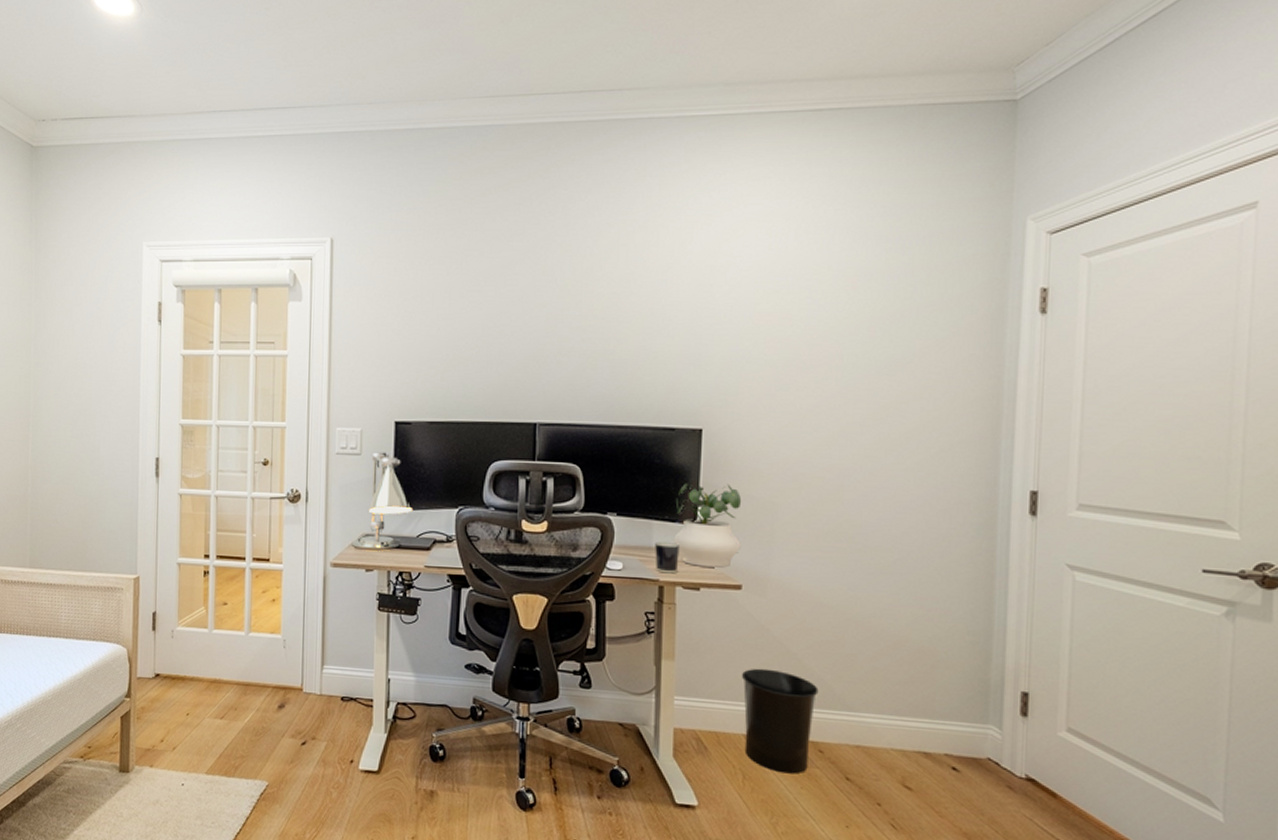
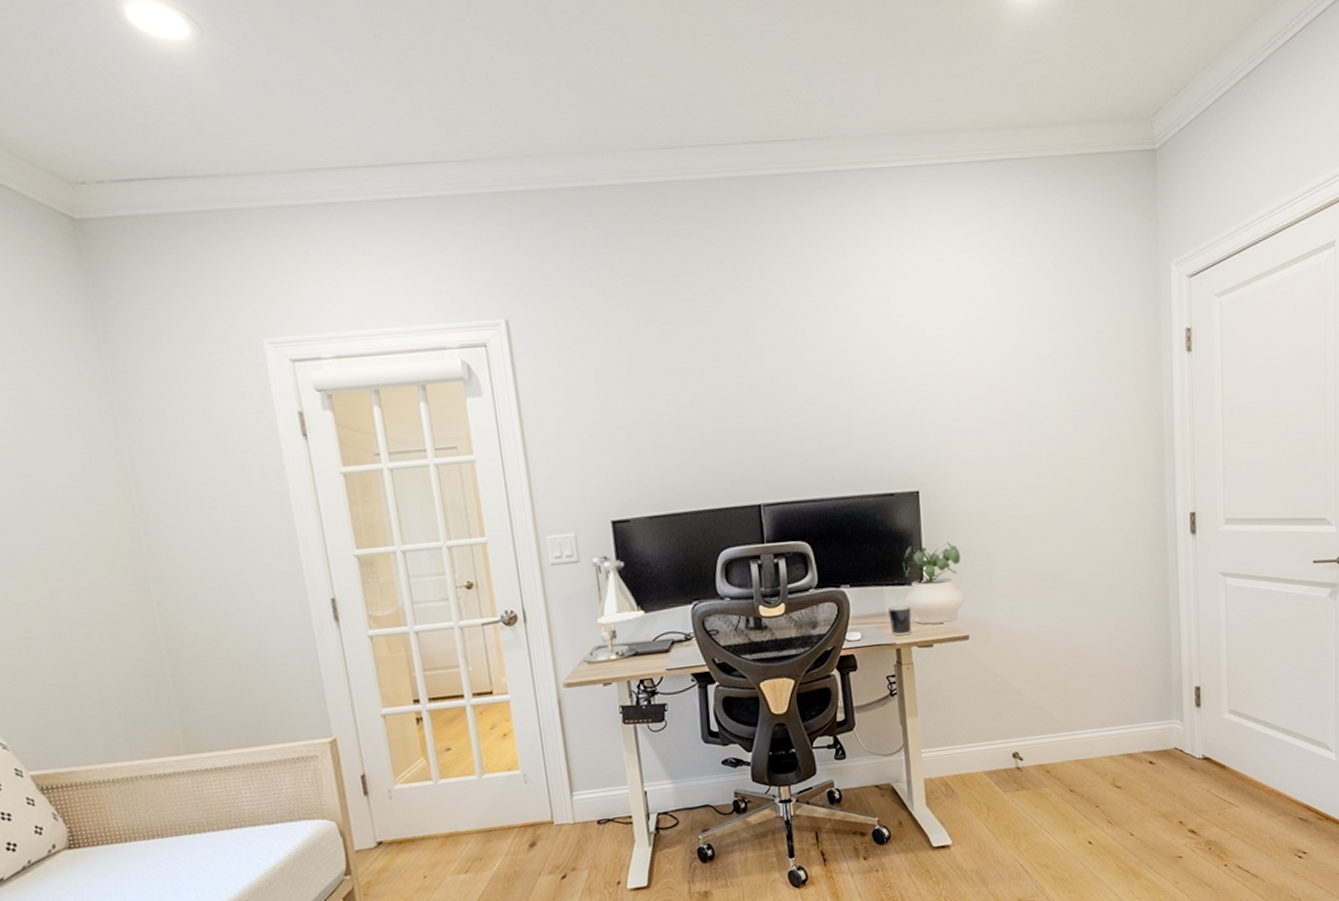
waste bin: present [742,668,819,774] -> none [977,707,1042,798]

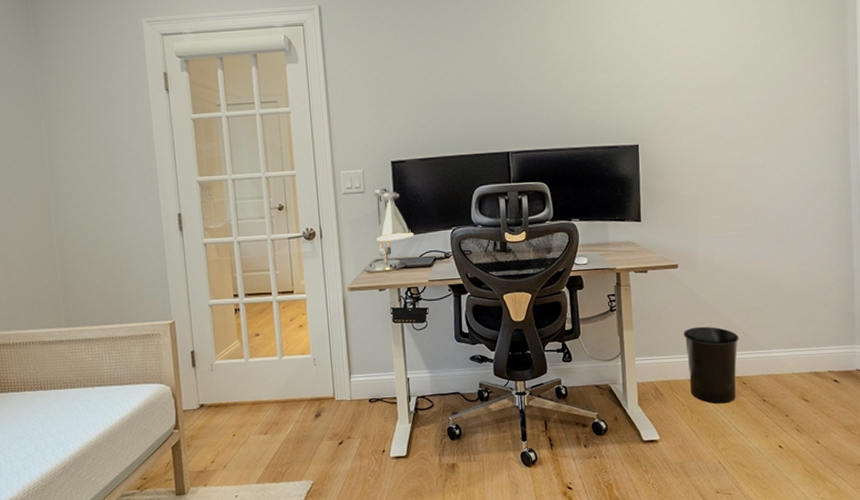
mug: present [888,605,912,636] -> none [611,237,630,263]
potted plant: present [903,541,965,625] -> none [624,186,676,254]
waste bin: none [977,707,1042,798] -> present [684,326,739,404]

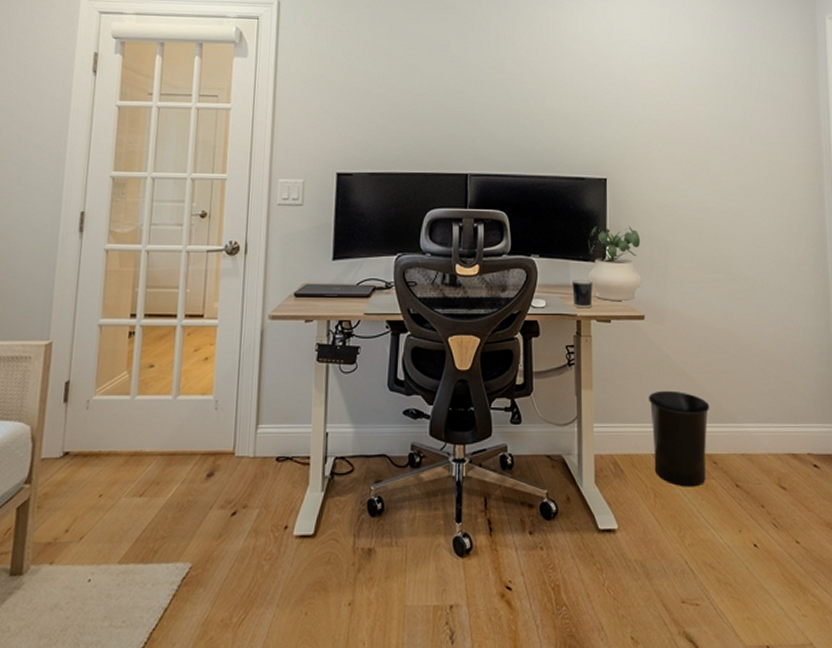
desk lamp: present [364,188,415,273] -> none [291,202,354,300]
mug: none [611,237,630,263] -> present [572,280,593,308]
potted plant: none [624,186,676,254] -> present [588,225,643,302]

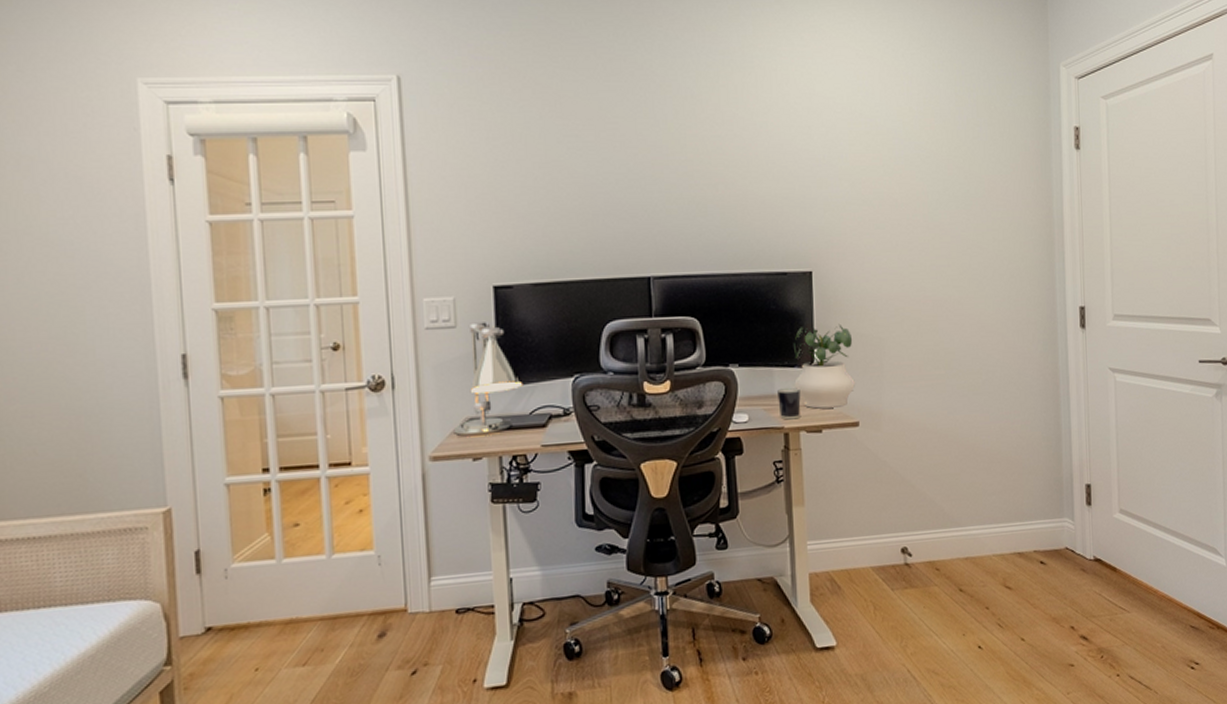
desk lamp: none [291,202,354,300] -> present [453,322,523,437]
waste bin: present [649,390,710,487] -> none [866,499,932,597]

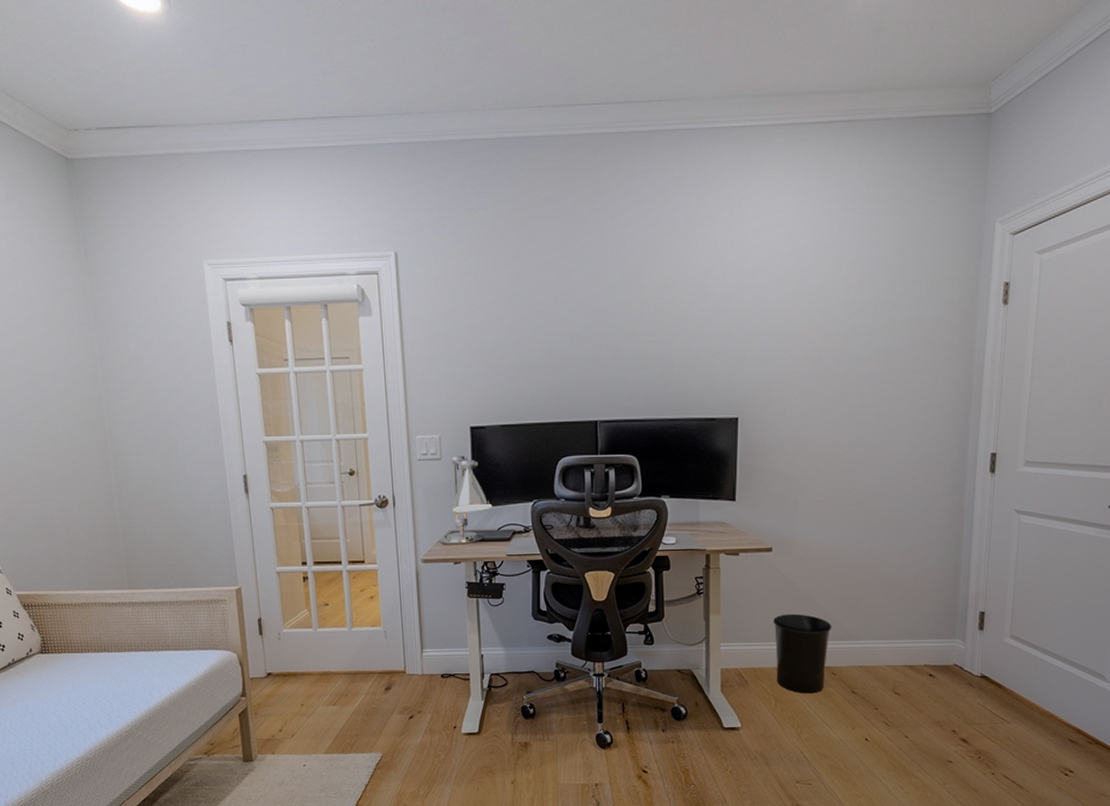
mug: present [777,388,801,420] -> none [702,517,722,544]
potted plant: present [794,323,856,409] -> none [717,463,772,536]
waste bin: none [866,499,932,597] -> present [774,613,832,694]

